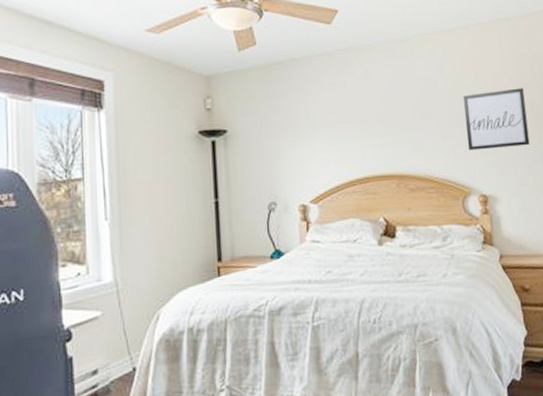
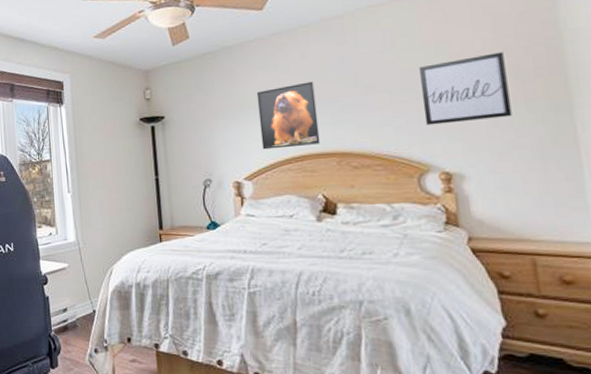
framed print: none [323,102,382,171] -> present [256,81,321,150]

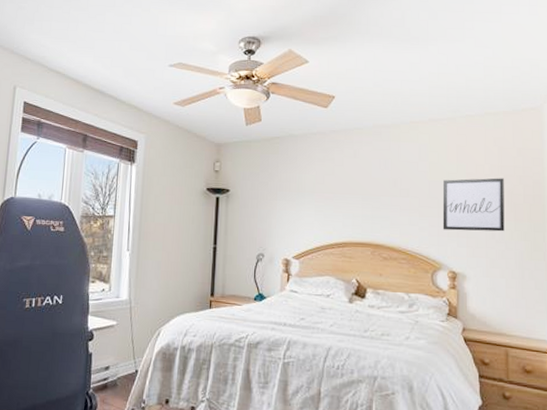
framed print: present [256,81,321,150] -> none [311,178,361,234]

